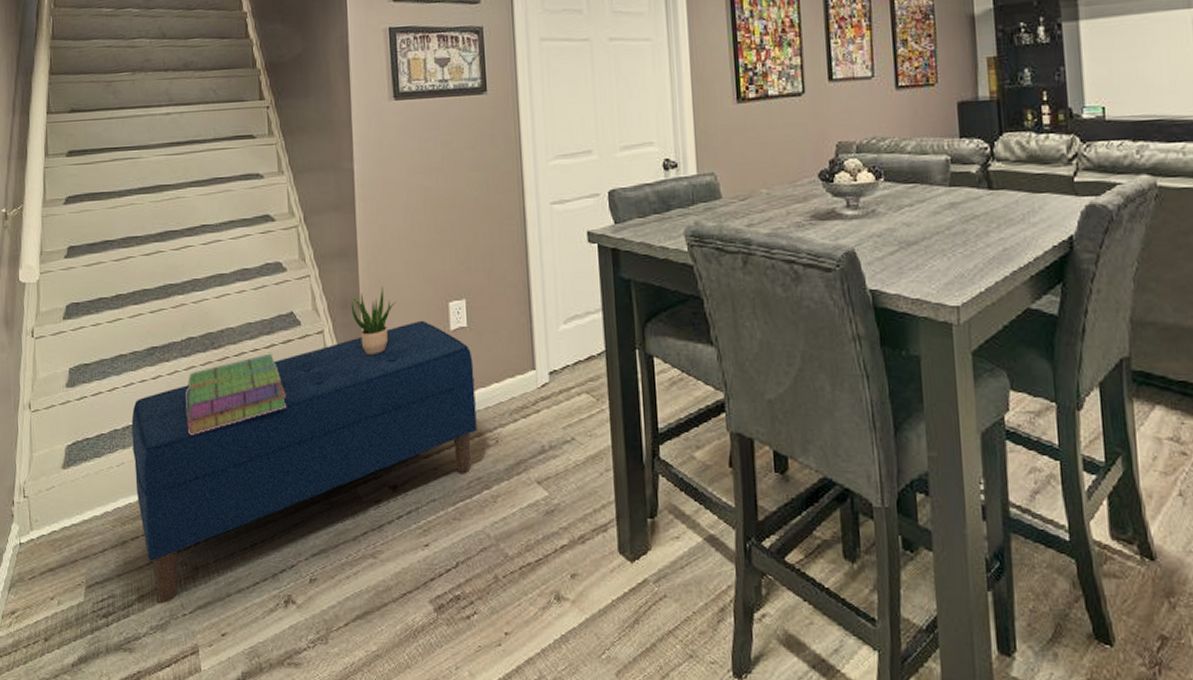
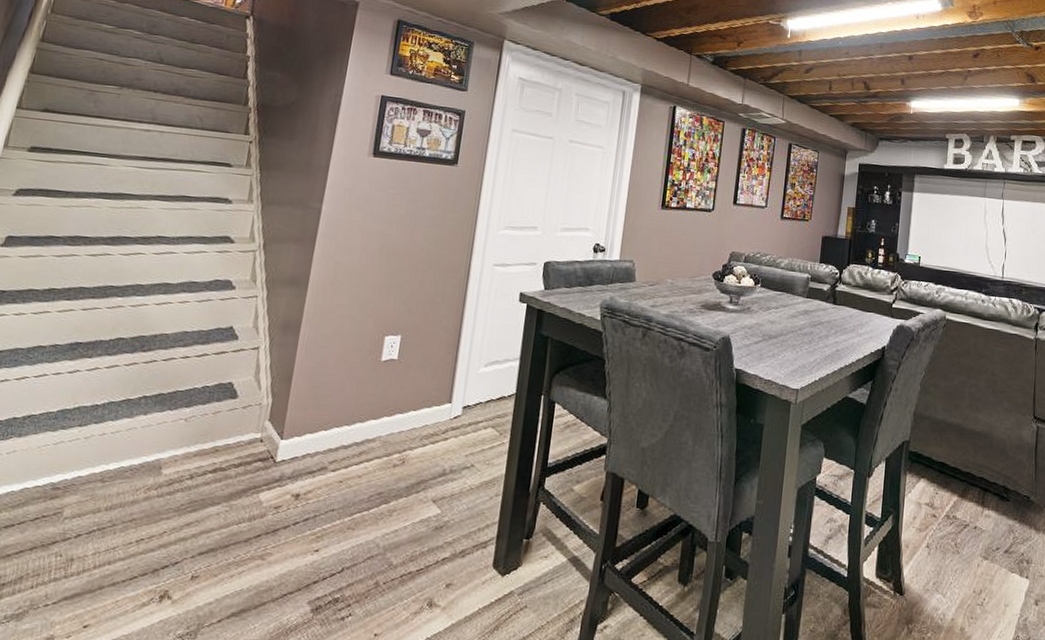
bench: present [131,320,477,604] -> none [19,349,397,594]
stack of books: present [185,353,287,435] -> none [95,361,209,430]
potted plant: present [350,286,397,354] -> none [291,315,337,374]

